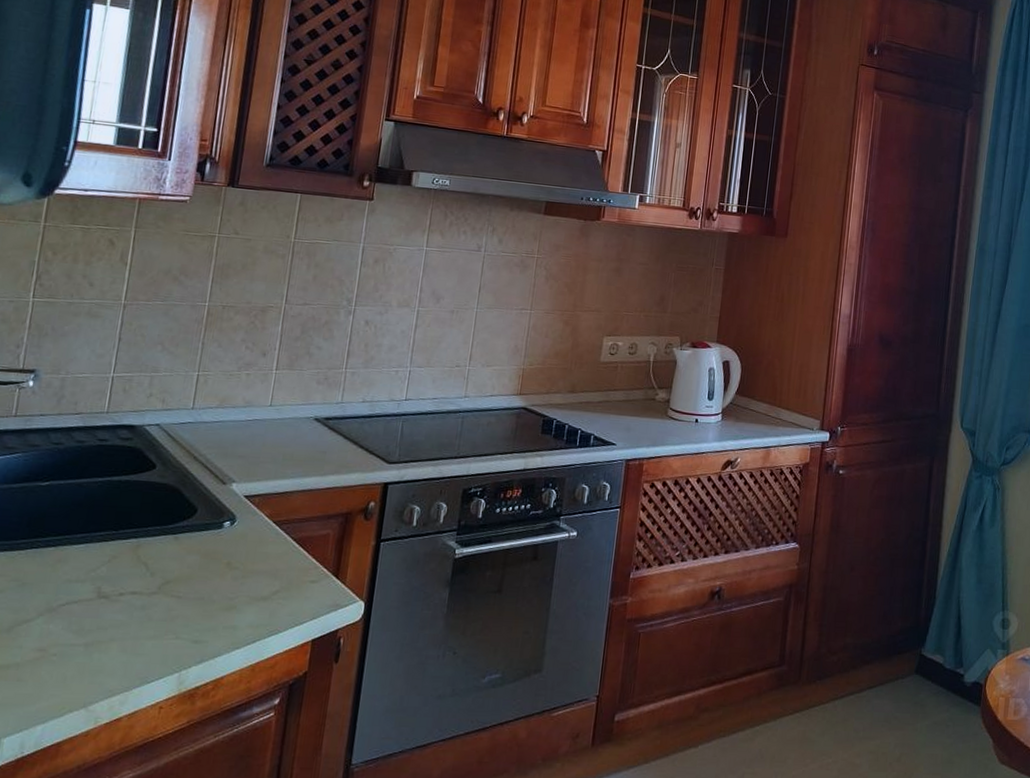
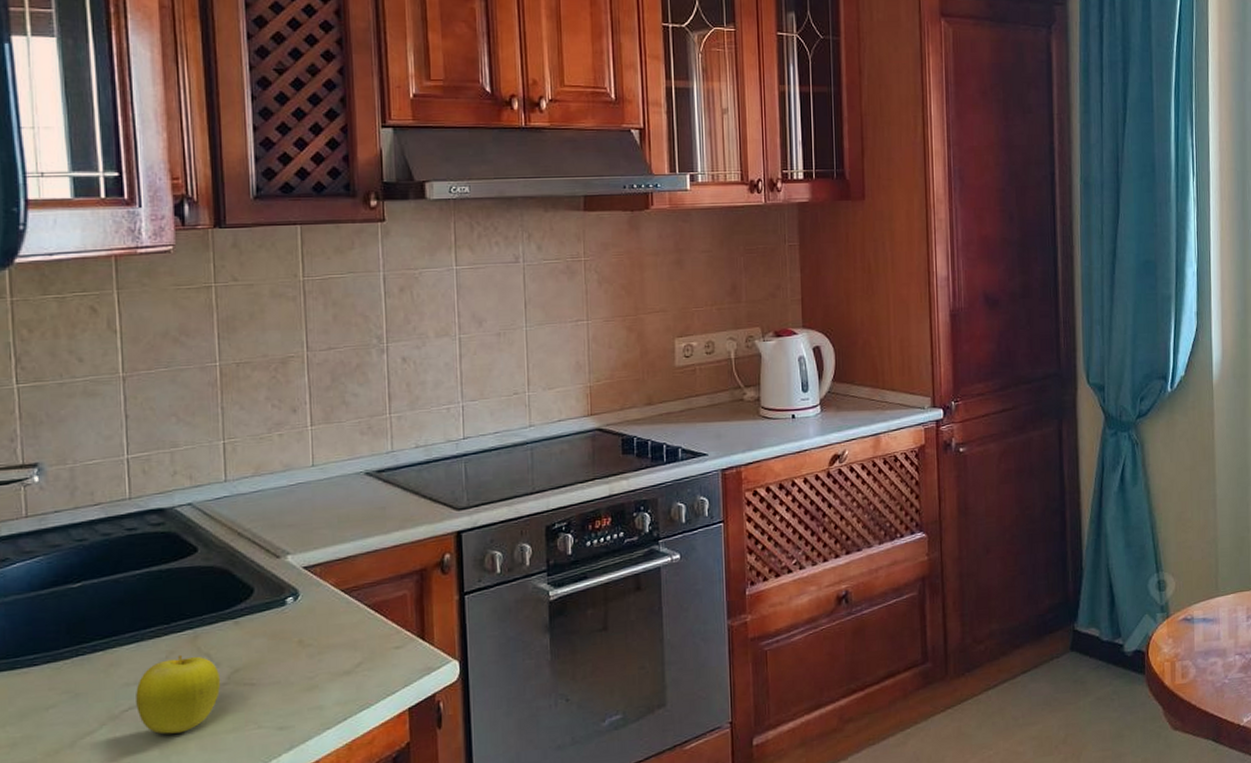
fruit: none [72,560,152,633] -> present [136,654,221,734]

